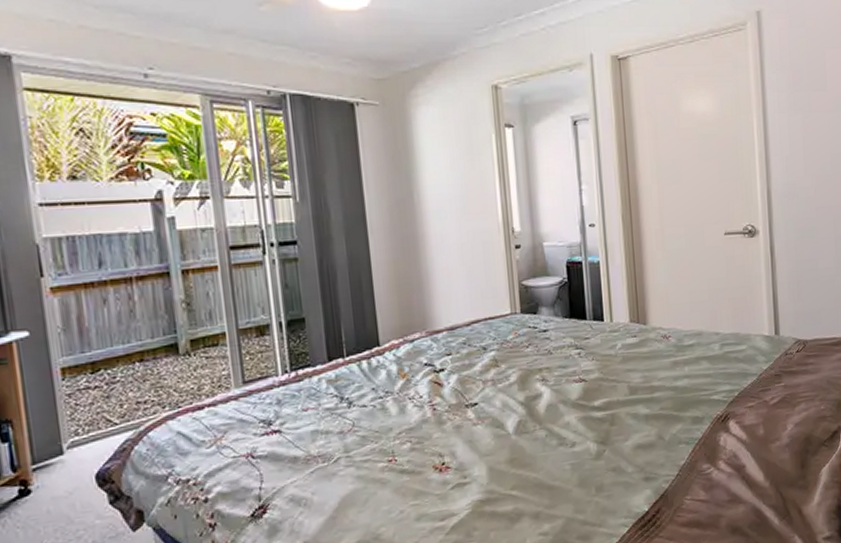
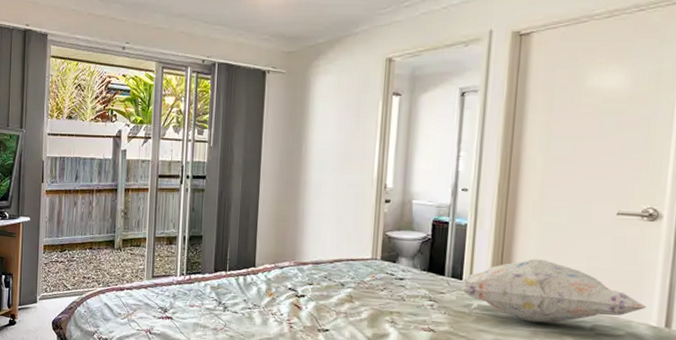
decorative pillow: none [604,287,759,353] -> present [461,259,646,323]

